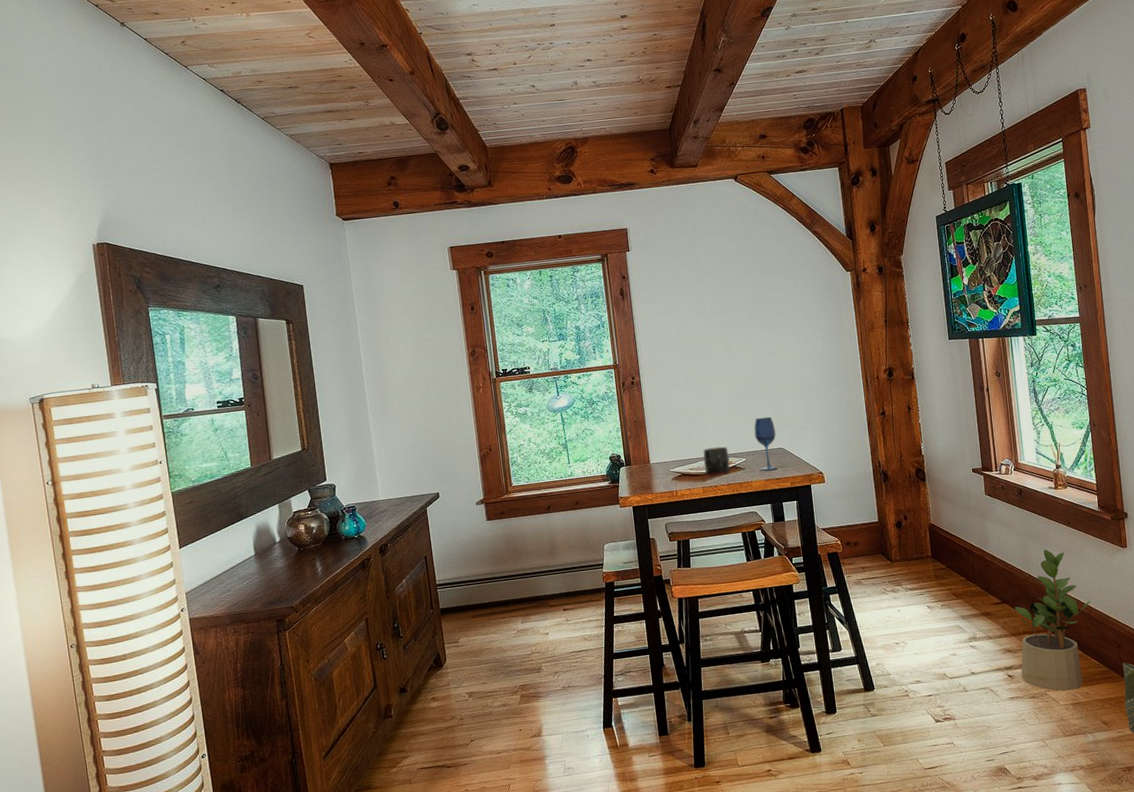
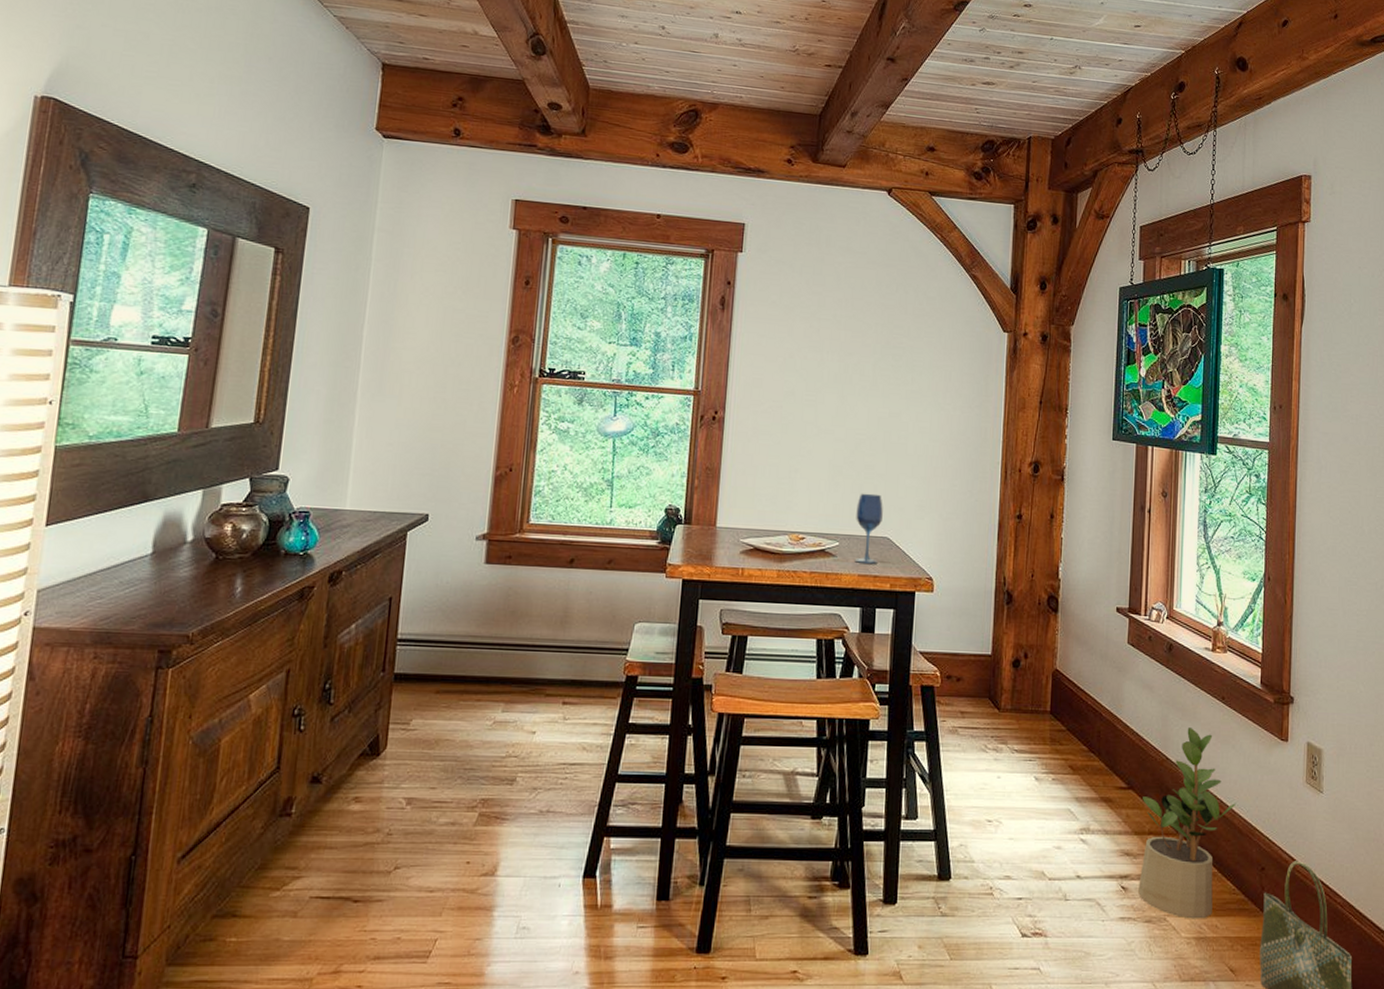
mug: present [703,446,730,476] -> none [785,520,819,559]

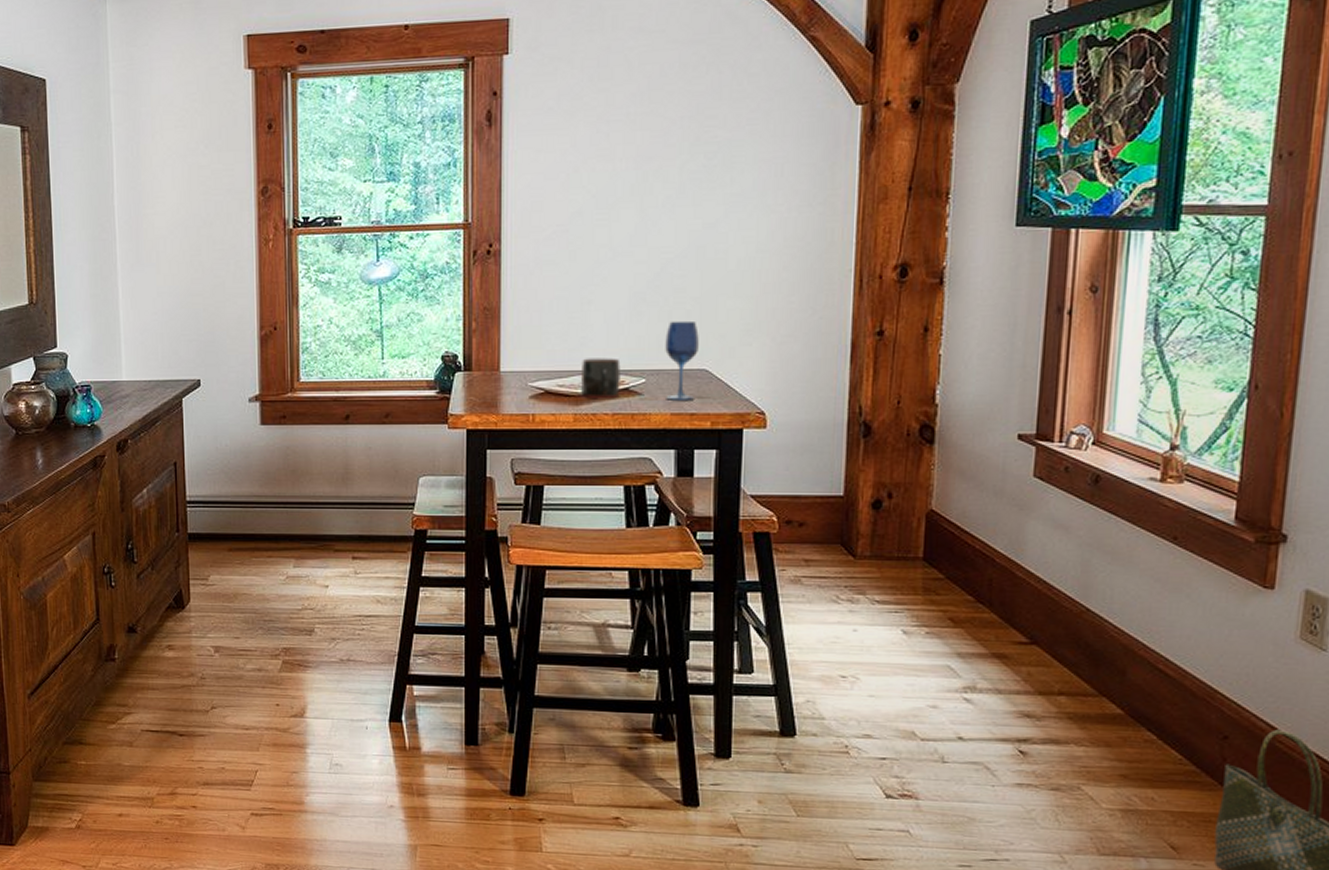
mug: none [785,520,819,559] -> present [581,358,621,399]
potted plant: present [1138,728,1236,919] -> none [1042,574,1189,790]

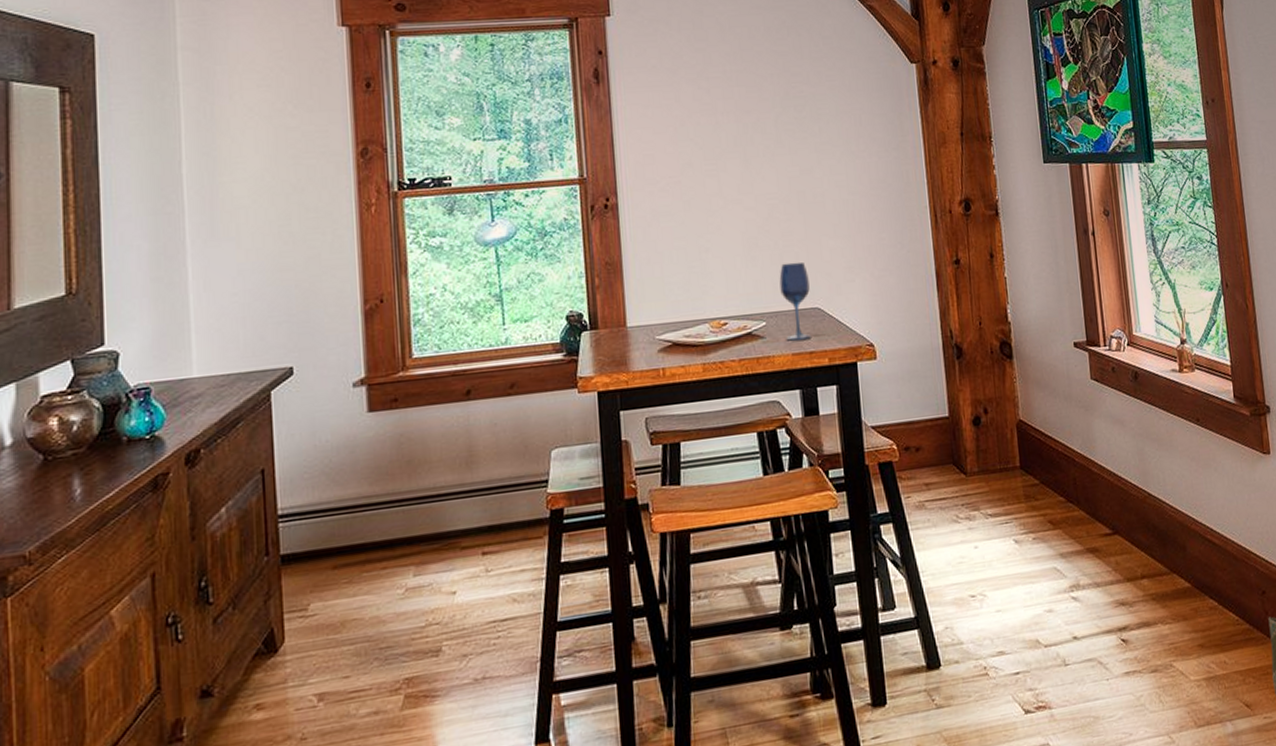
mug: present [581,358,621,399] -> none [705,303,744,347]

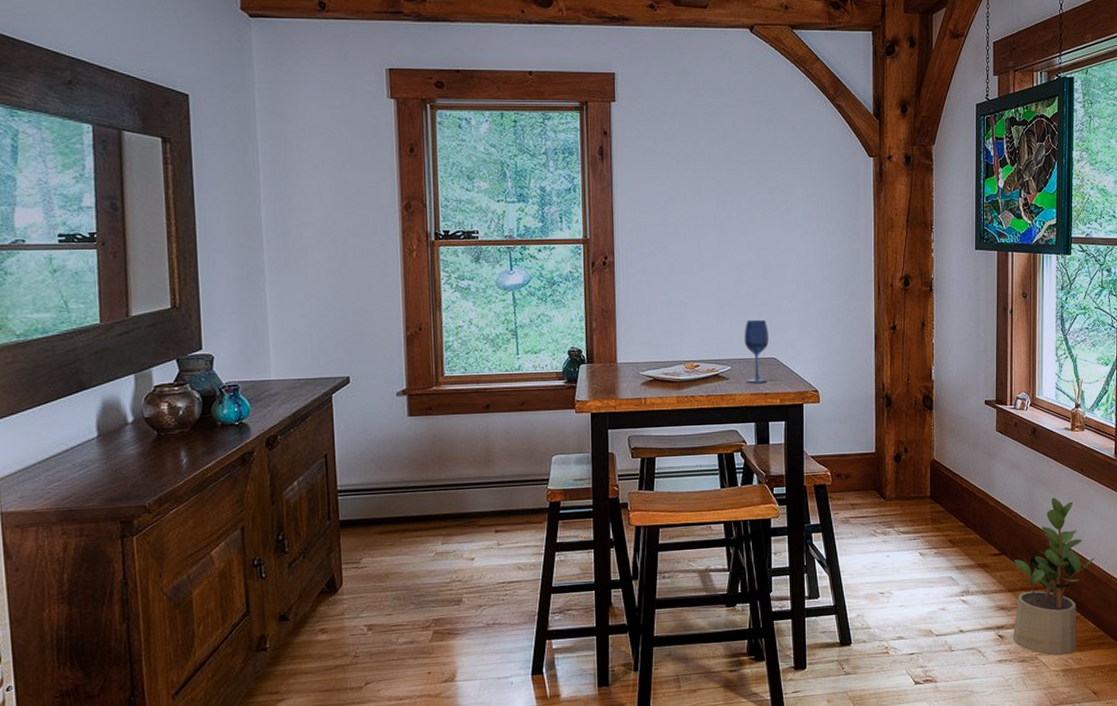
potted plant: none [1130,457,1227,661] -> present [1013,498,1095,656]

